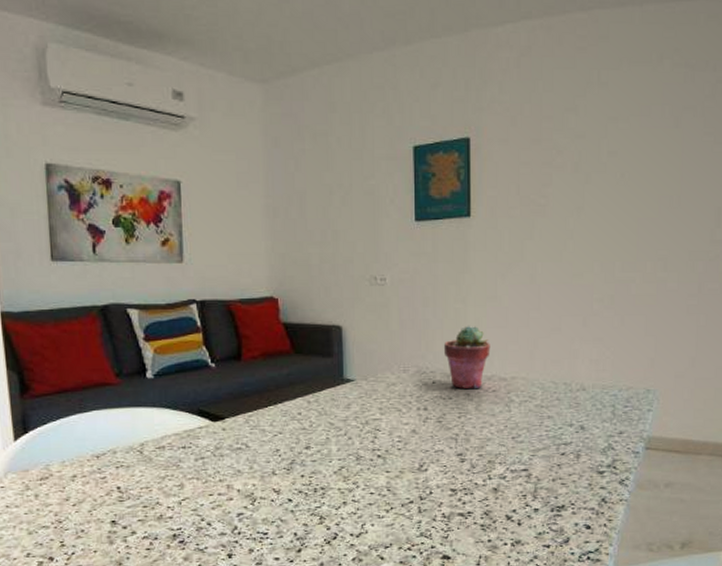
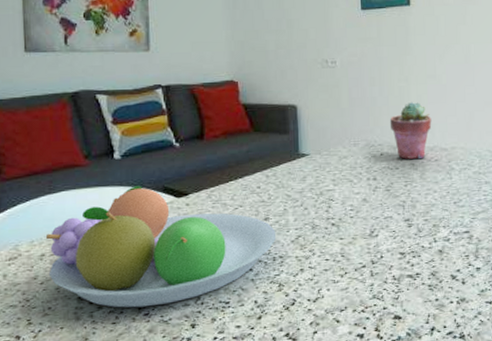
fruit bowl: none [76,407,318,534] -> present [45,186,277,308]

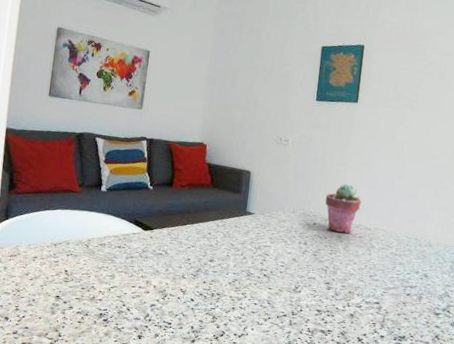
fruit bowl: present [45,186,277,308] -> none [37,215,218,315]

